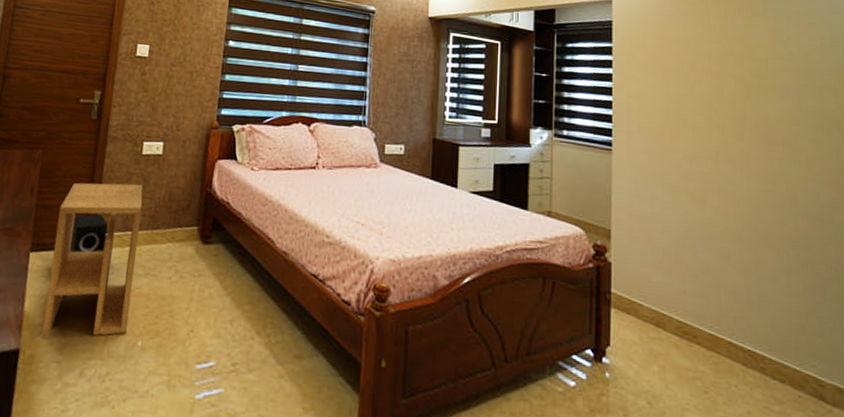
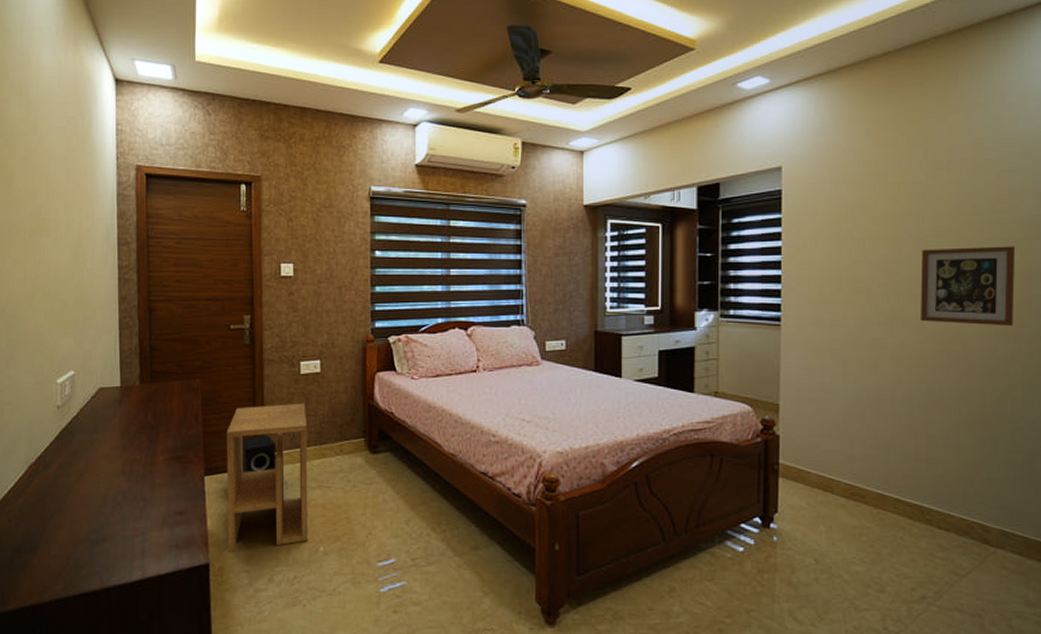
picture frame: none [743,89,834,173] -> present [920,246,1016,327]

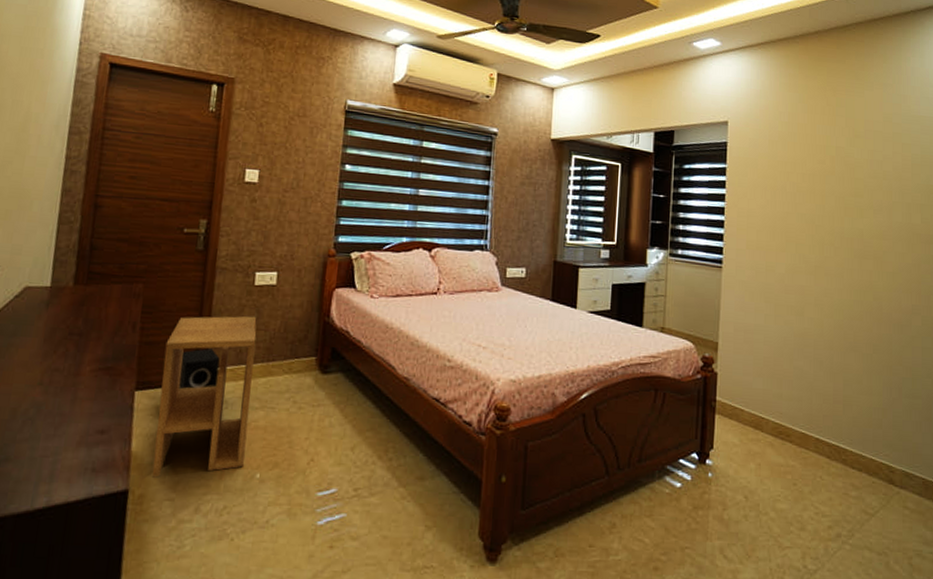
picture frame: present [920,246,1016,327] -> none [840,207,917,283]

